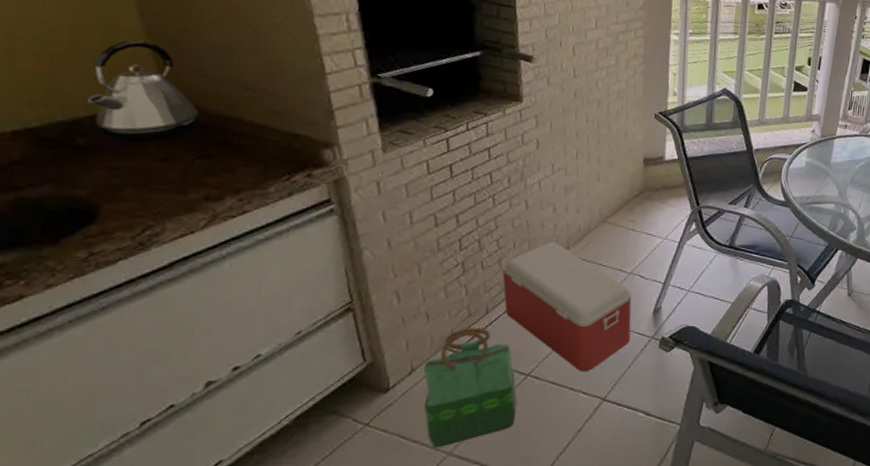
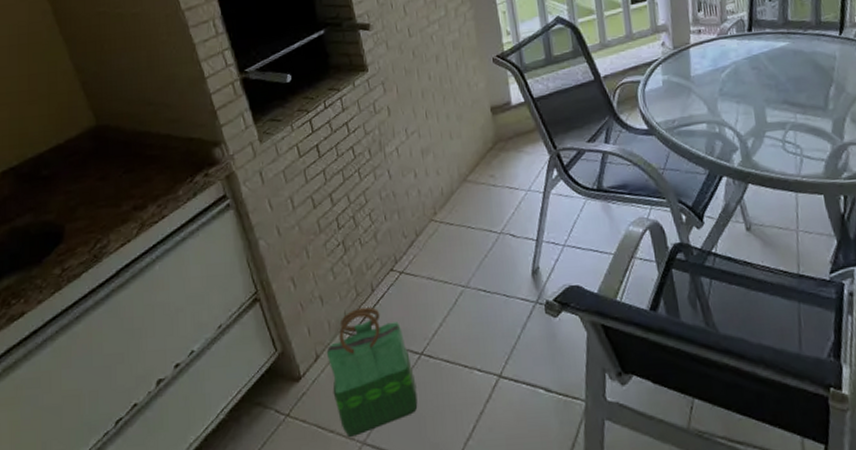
kettle: present [86,40,199,143] -> none [44,78,120,168]
cooler: present [502,242,632,372] -> none [379,209,515,347]

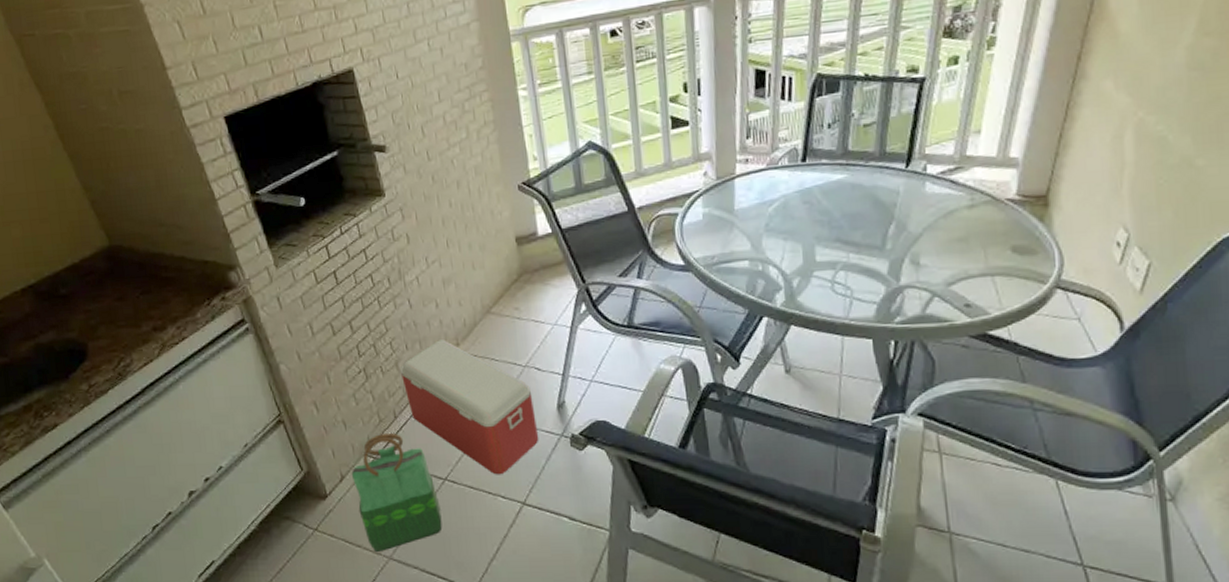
cooler: none [379,209,515,347] -> present [401,339,539,475]

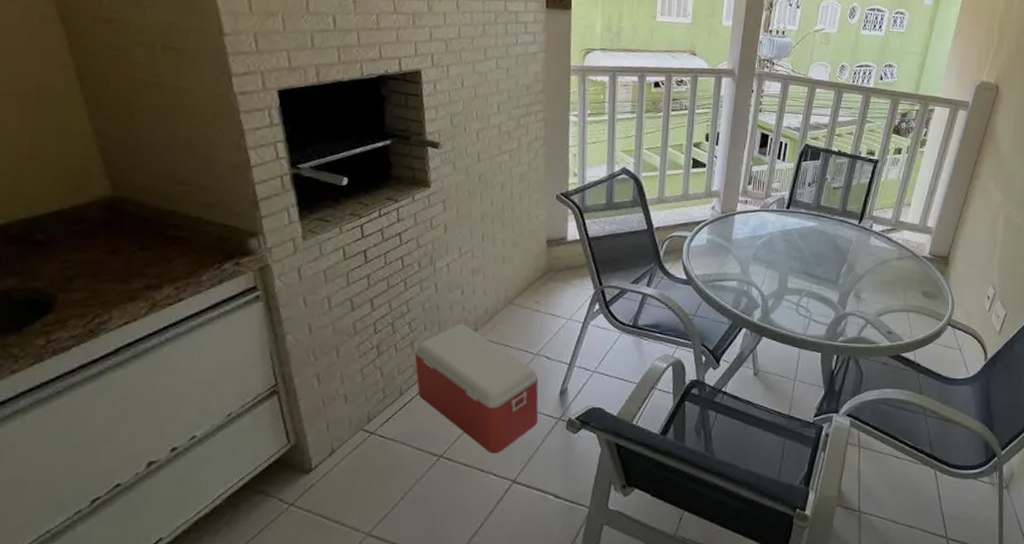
tote bag: present [351,433,442,552] -> none [343,410,431,528]

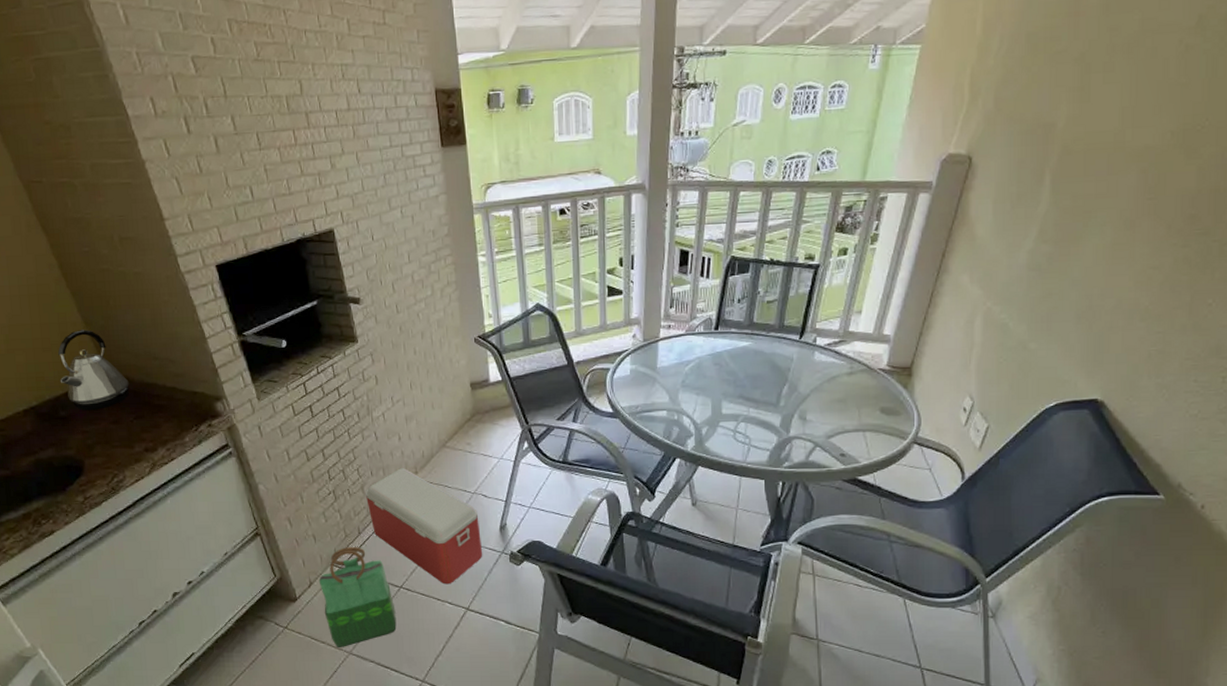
kettle: none [44,141,141,237] -> present [58,330,130,411]
tote bag: none [343,410,431,528] -> present [318,547,397,647]

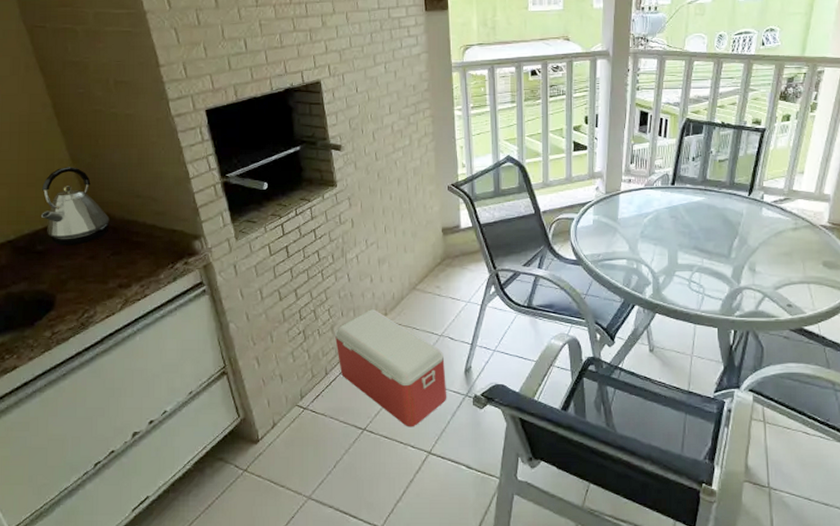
tote bag: present [318,547,397,647] -> none [282,388,358,492]

